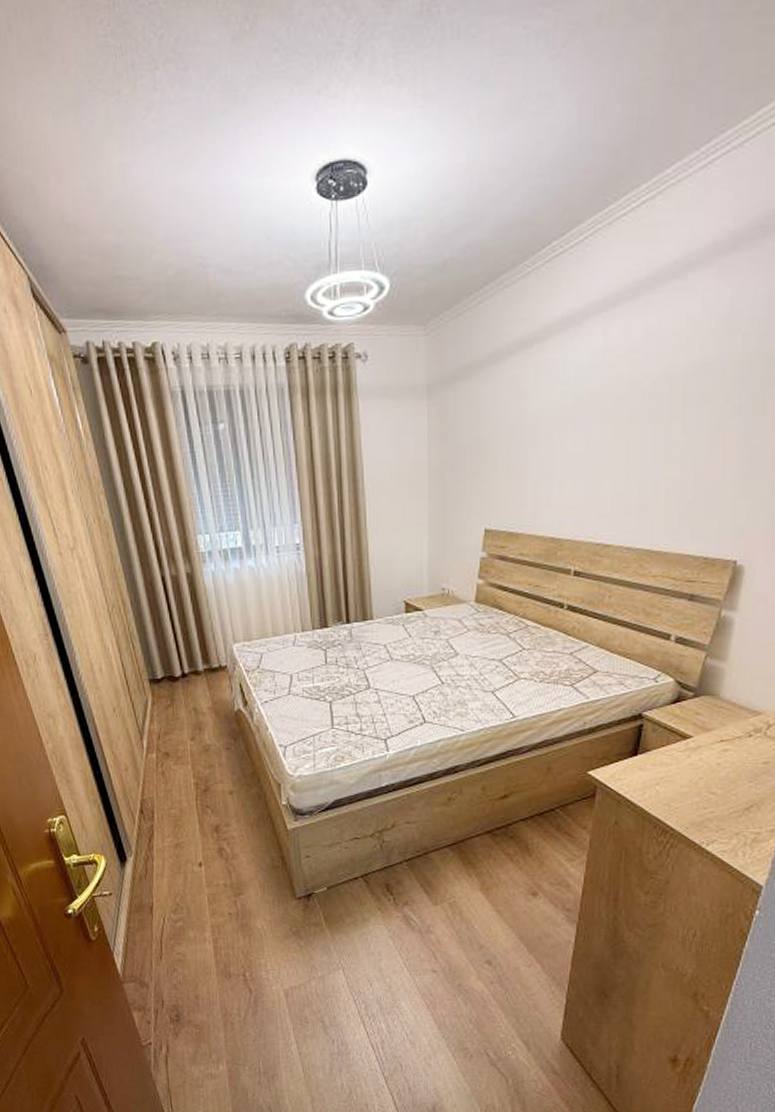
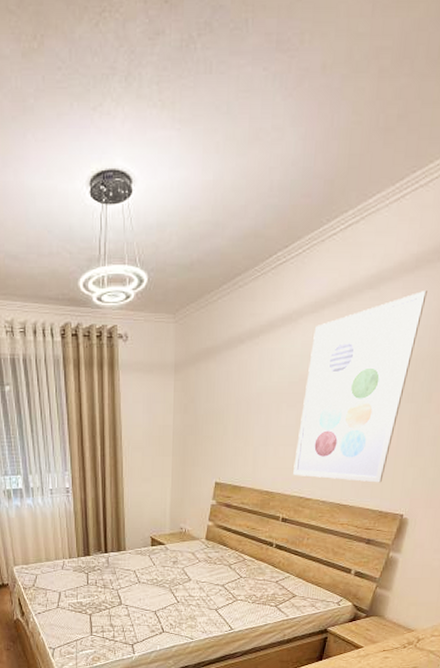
wall art: none [586,274,751,521] -> present [293,289,427,483]

